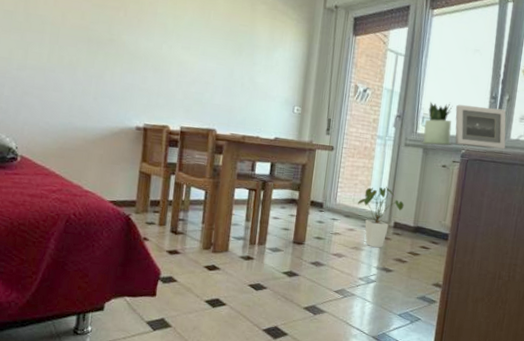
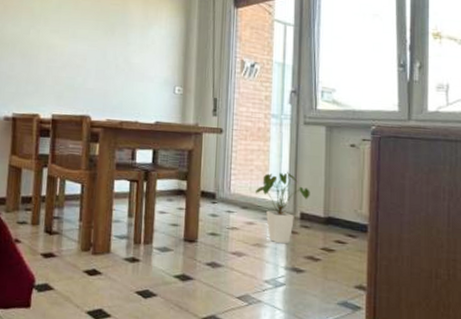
planter: present [421,102,453,146] -> none [322,74,360,123]
picture frame: present [455,104,506,150] -> none [359,75,424,124]

